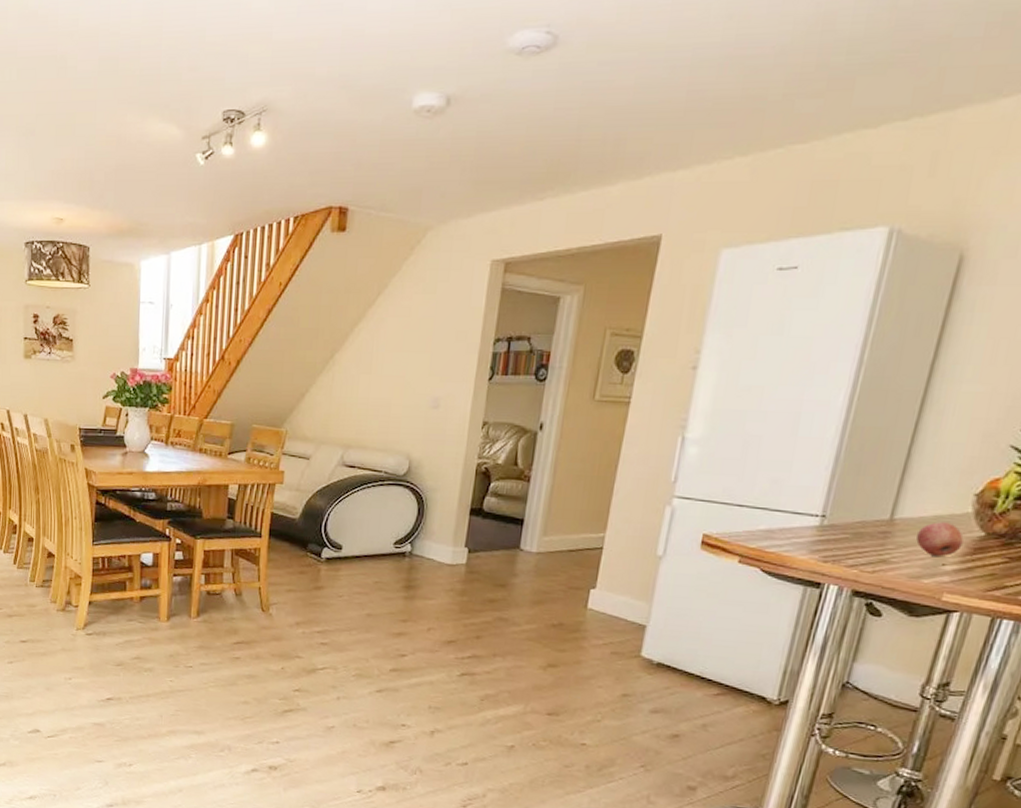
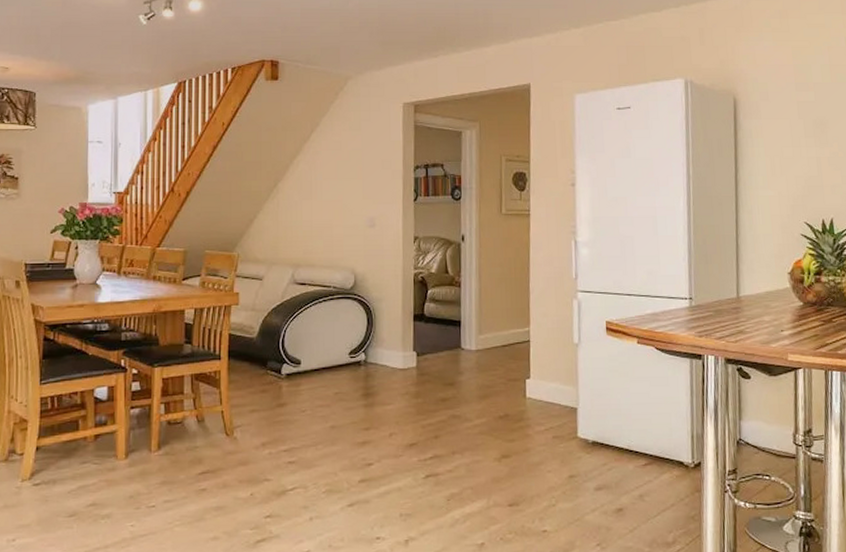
fruit: present [916,522,964,558] -> none [758,296,790,325]

